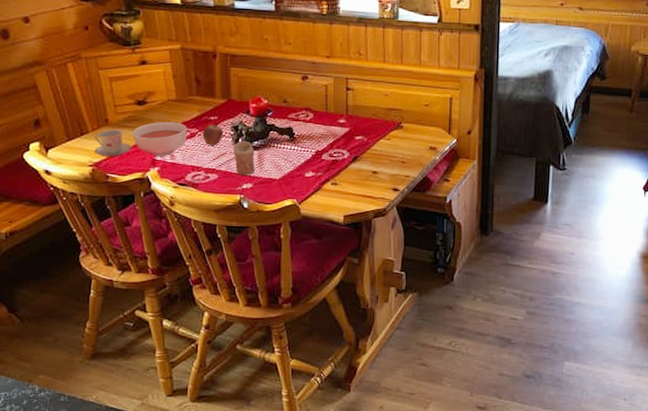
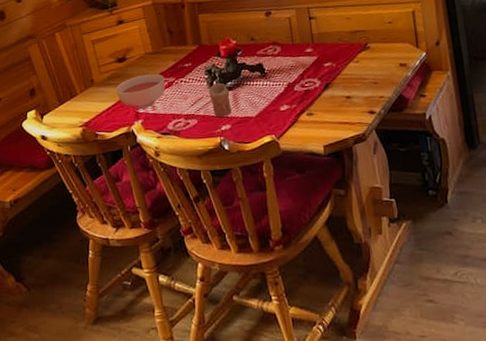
teacup: present [94,129,132,157] -> none [82,88,117,116]
fruit: present [203,123,223,146] -> none [179,69,199,92]

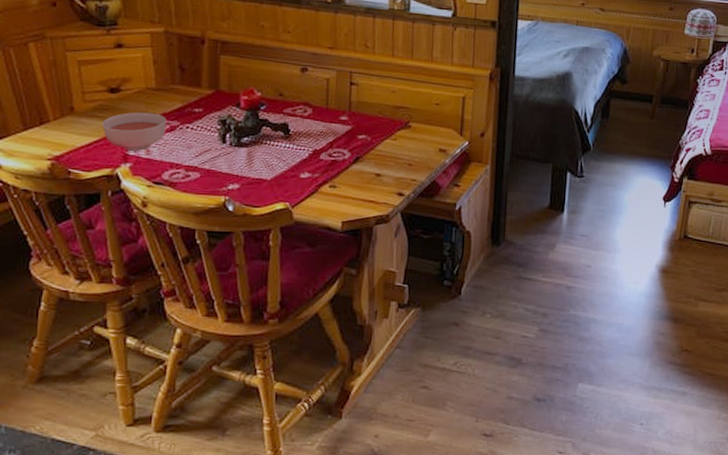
candle: present [208,83,231,117] -> none [219,137,244,175]

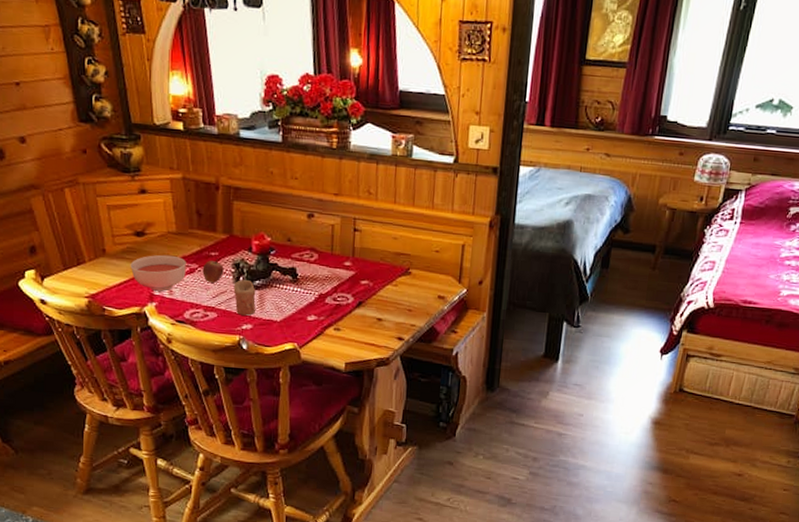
fruit: none [184,115,209,141] -> present [202,259,224,283]
candle: none [219,137,244,175] -> present [233,280,256,316]

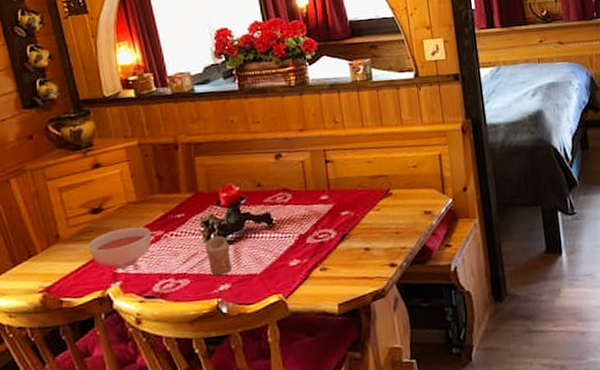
fruit: present [202,259,224,283] -> none [169,220,193,248]

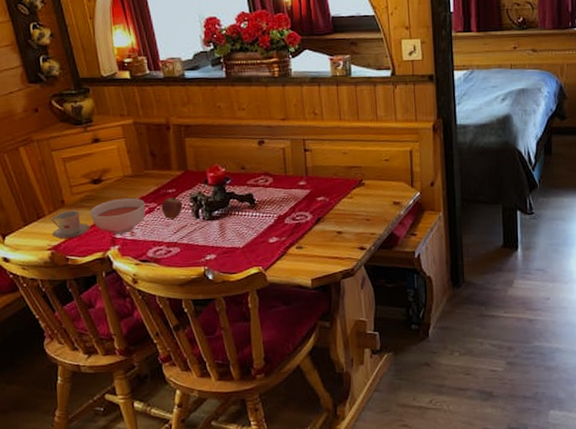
teacup: none [43,245,89,279] -> present [50,210,91,240]
fruit: none [169,220,193,248] -> present [161,195,183,219]
candle: present [205,236,232,276] -> none [193,212,217,247]

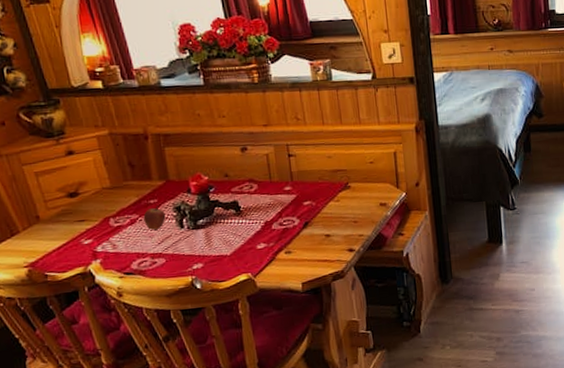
teacup: present [50,210,91,240] -> none [25,225,69,256]
bowl: present [90,197,146,234] -> none [67,210,127,248]

